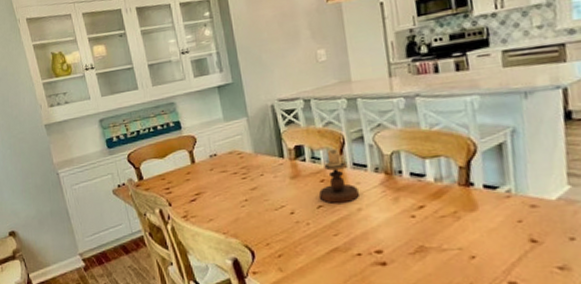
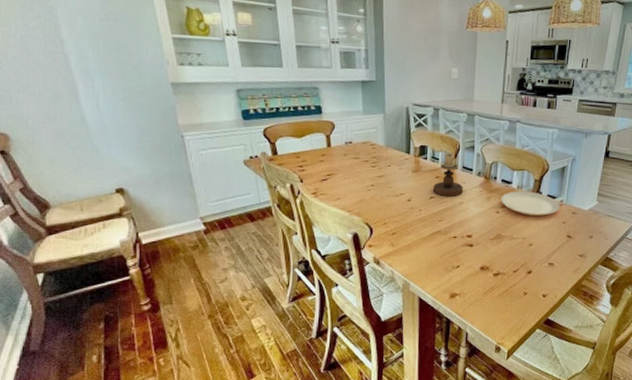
plate: none [413,183,508,217] -> present [501,191,560,216]

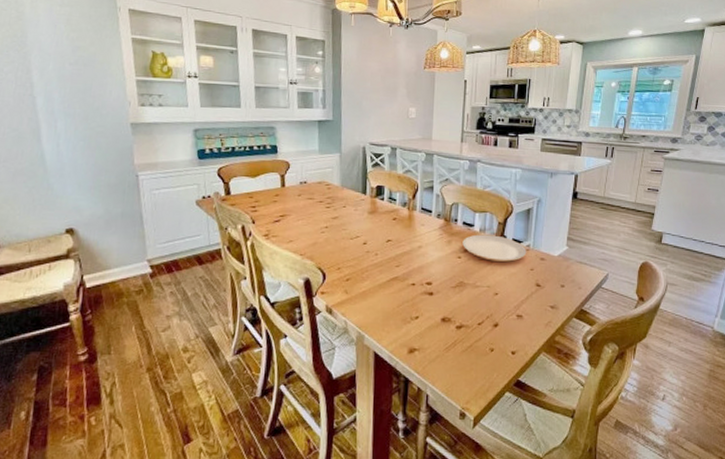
candlestick: present [433,153,463,196] -> none [390,193,422,240]

